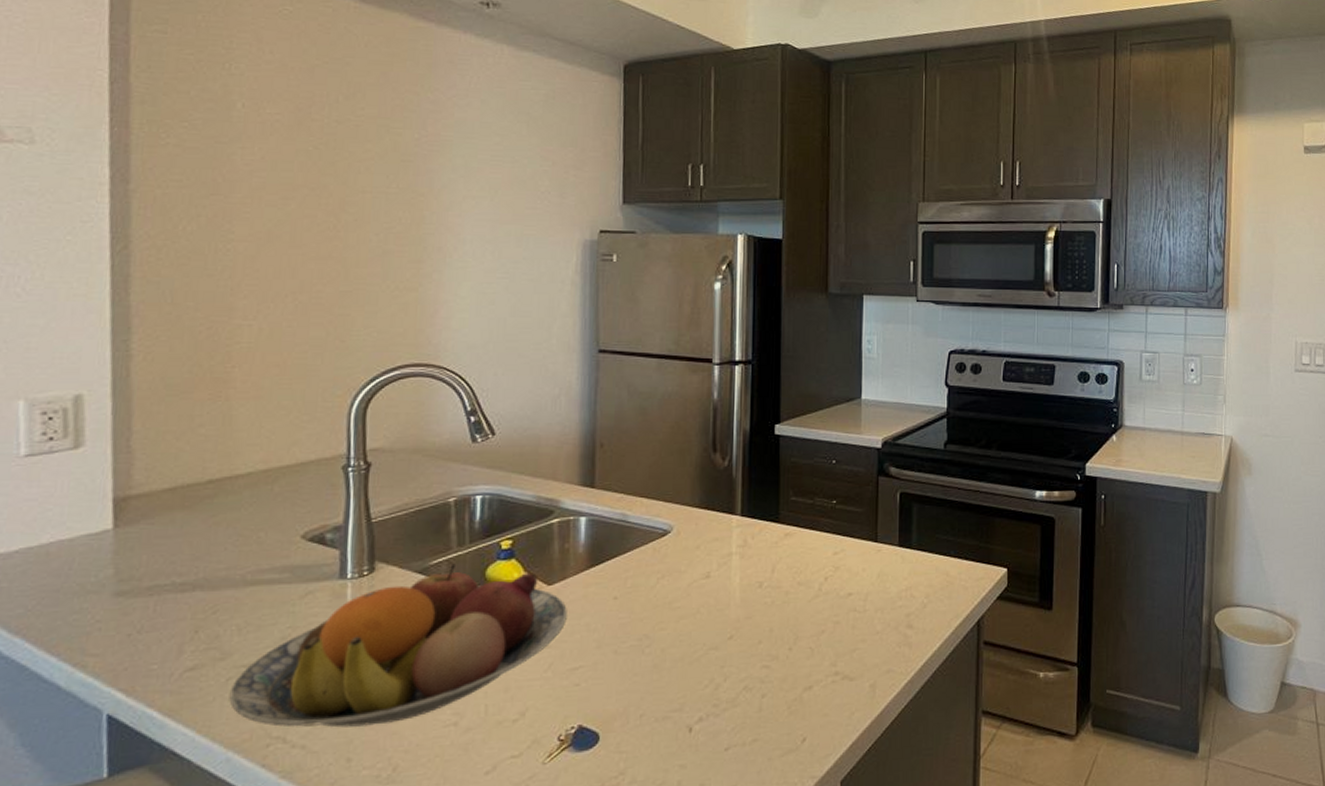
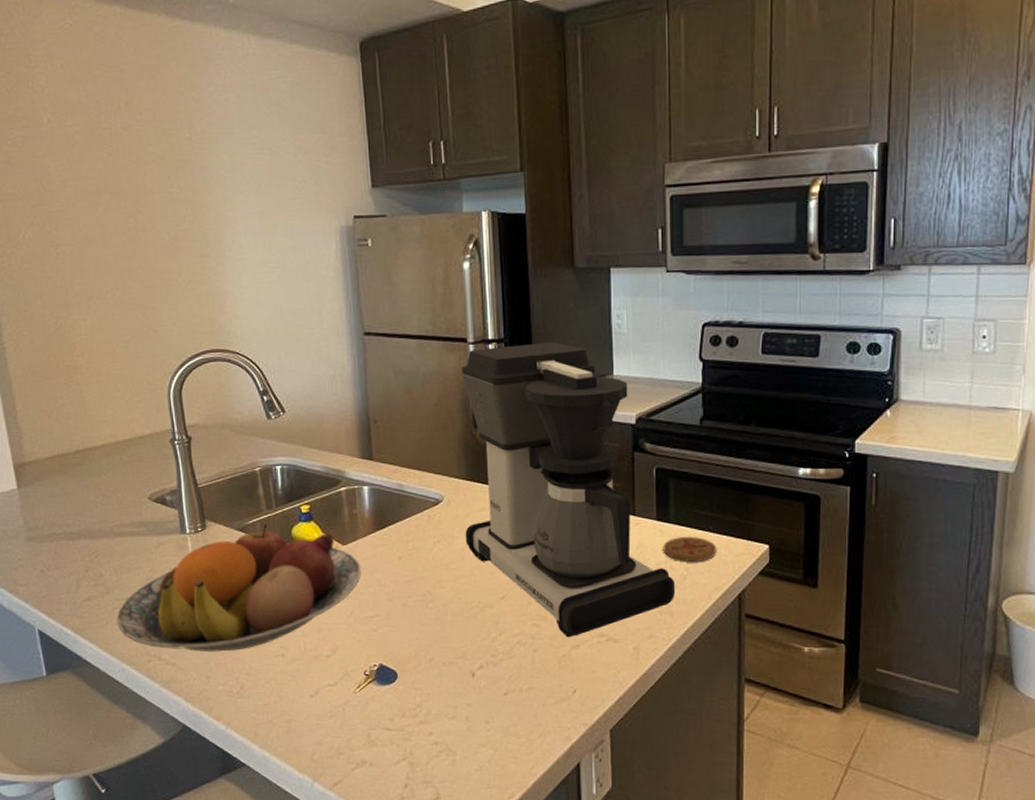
coffee maker: none [693,365,916,679] -> present [461,342,676,638]
coaster: none [903,563,957,589] -> present [662,537,717,561]

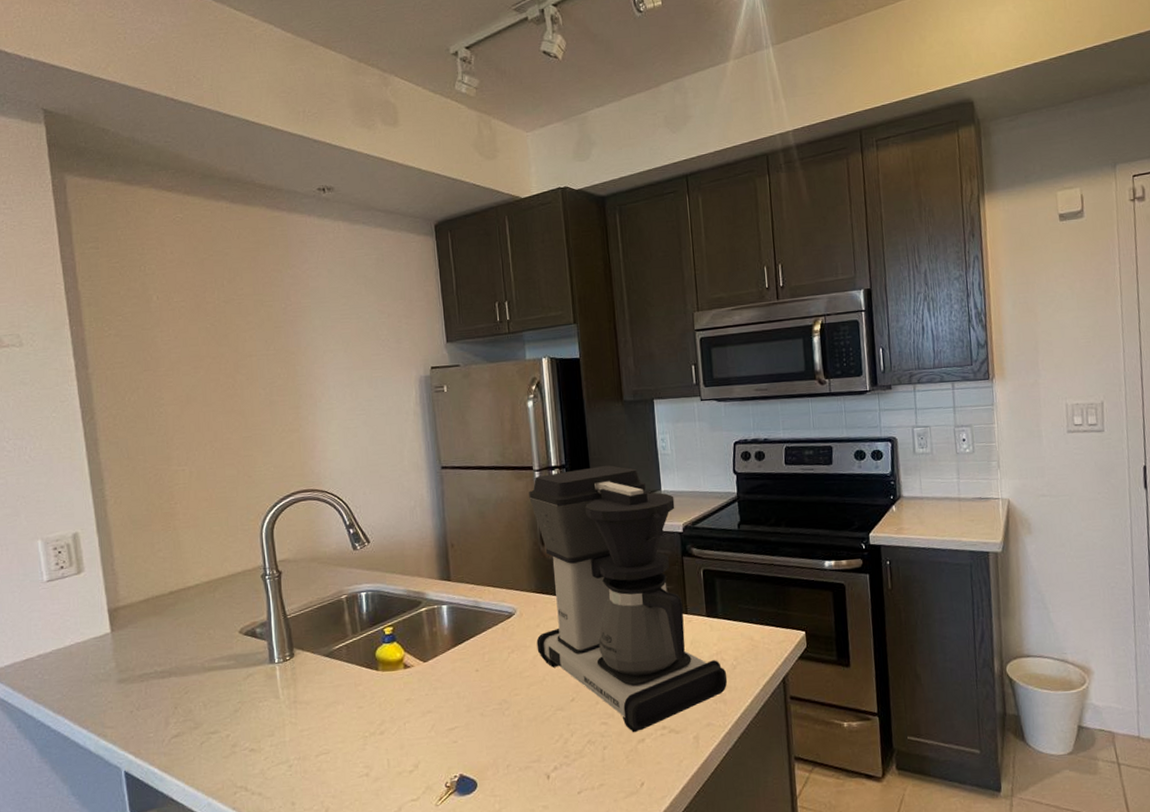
fruit bowl: present [116,524,361,652] -> none [204,648,441,779]
coaster: present [662,537,717,561] -> none [713,629,761,653]

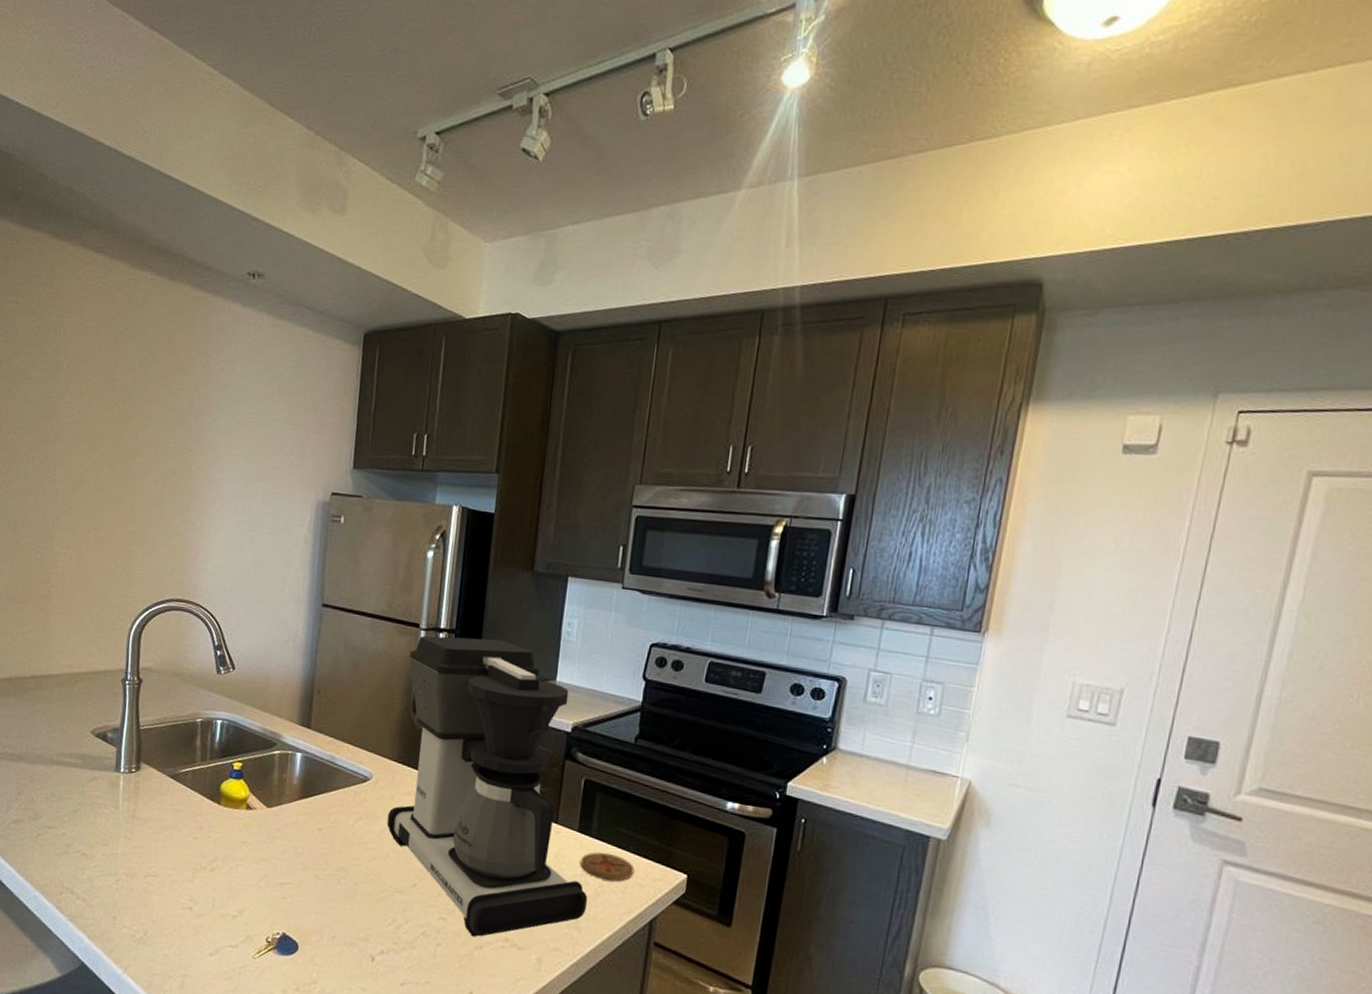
coaster: none [713,629,761,653] -> present [580,852,635,881]

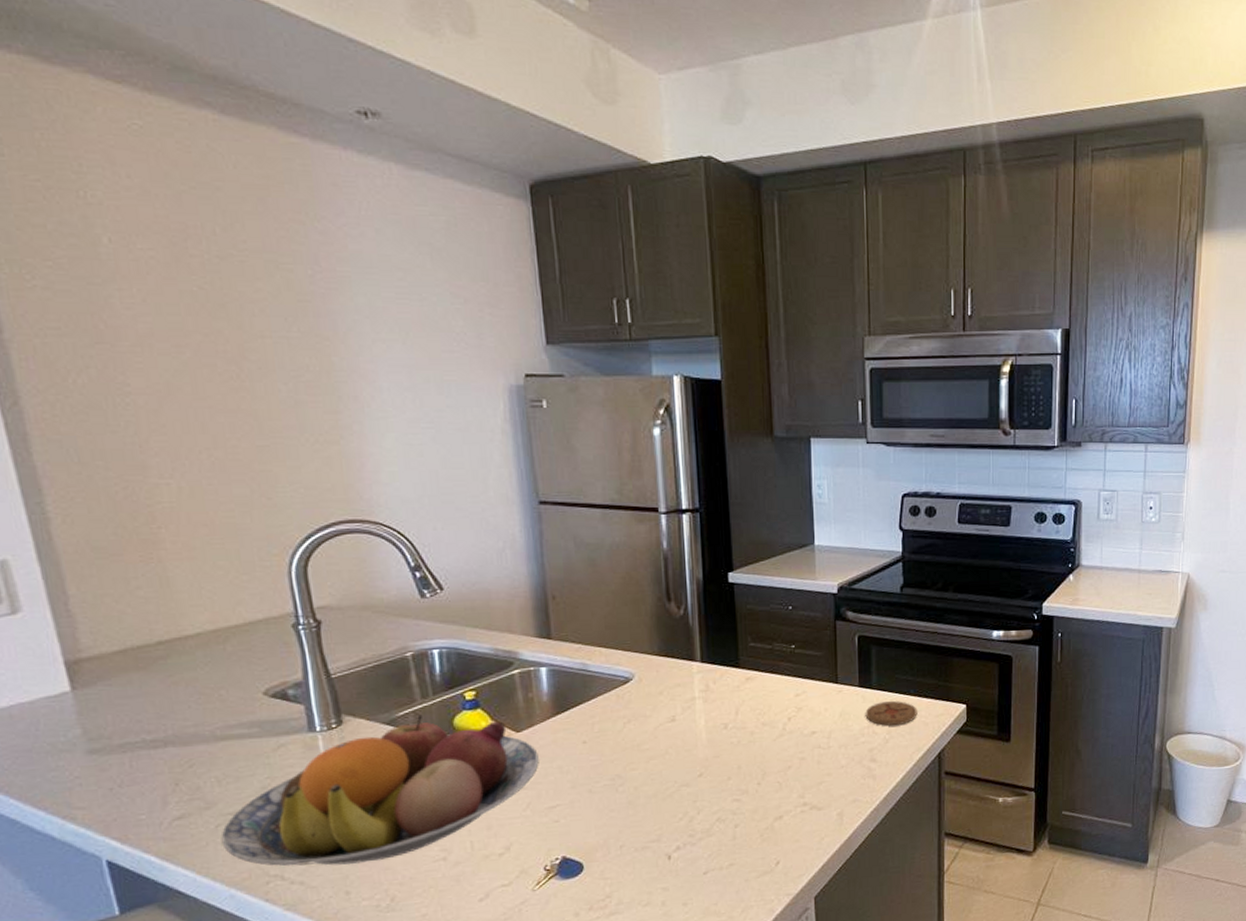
fruit bowl: none [38,774,281,896] -> present [221,714,539,866]
coffee maker: present [386,635,588,938] -> none [652,512,878,810]

